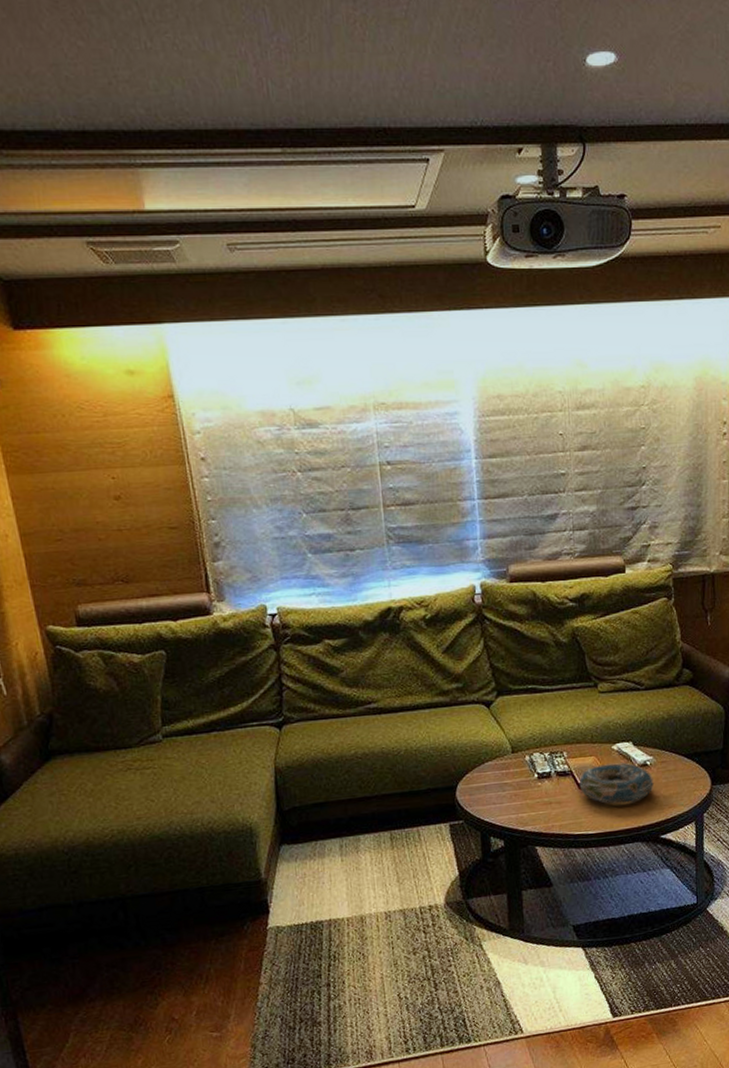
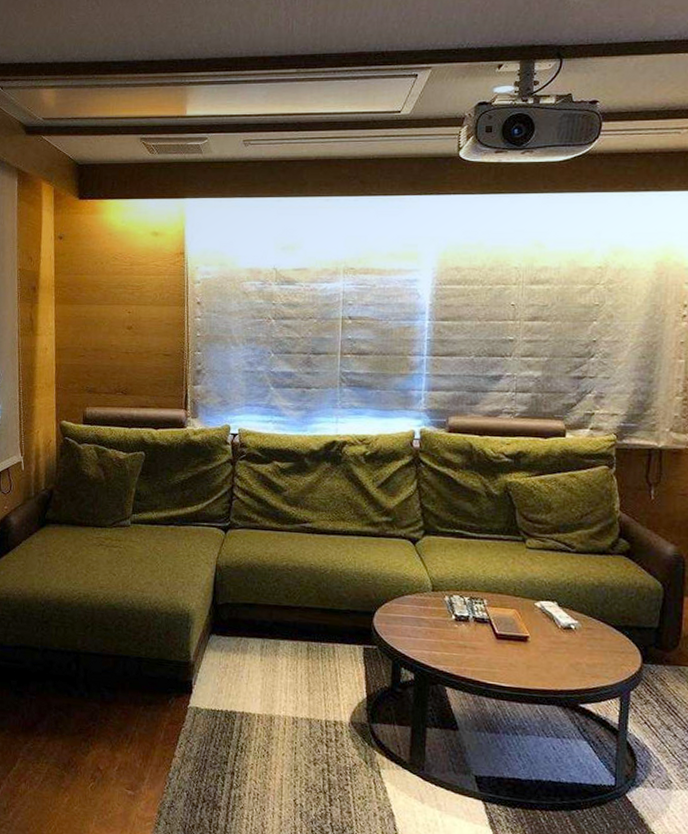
decorative bowl: present [579,762,654,804] -> none [496,619,577,665]

